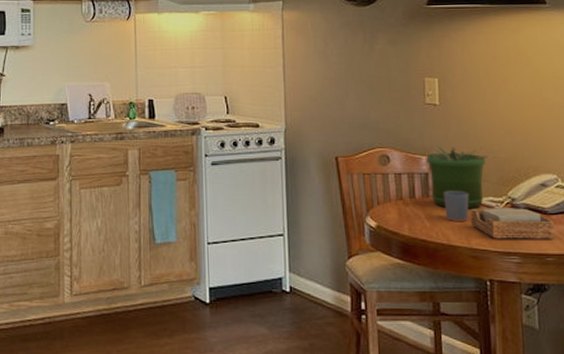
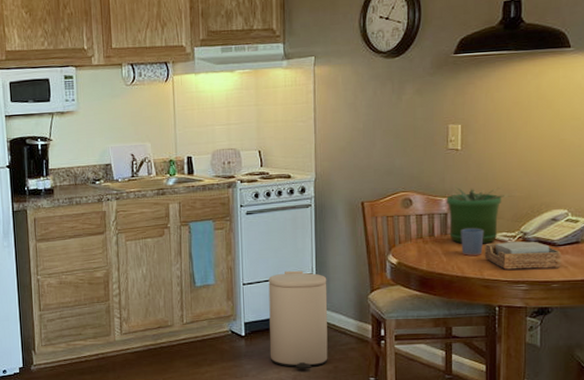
pedal bin: none [235,230,303,346] -> present [268,270,328,369]

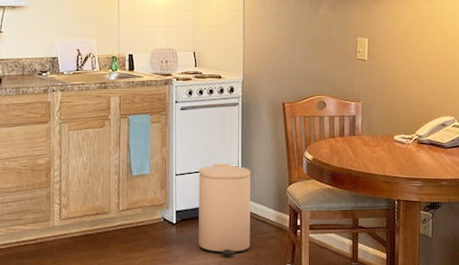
planter: present [445,187,512,244] -> none [354,93,409,144]
mug: present [461,228,484,256] -> none [367,130,386,154]
napkin holder: present [484,241,562,270] -> none [386,143,450,168]

